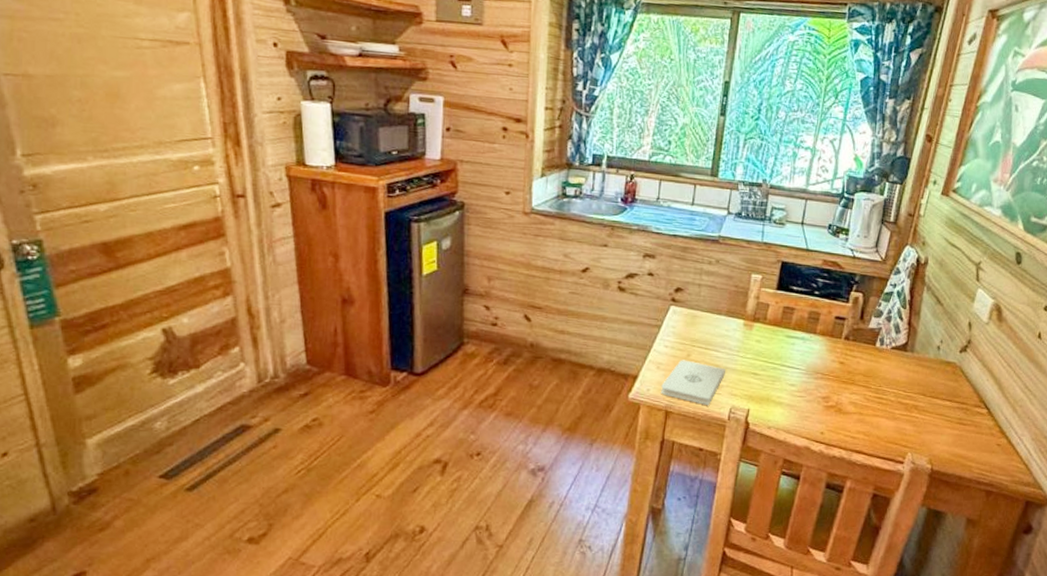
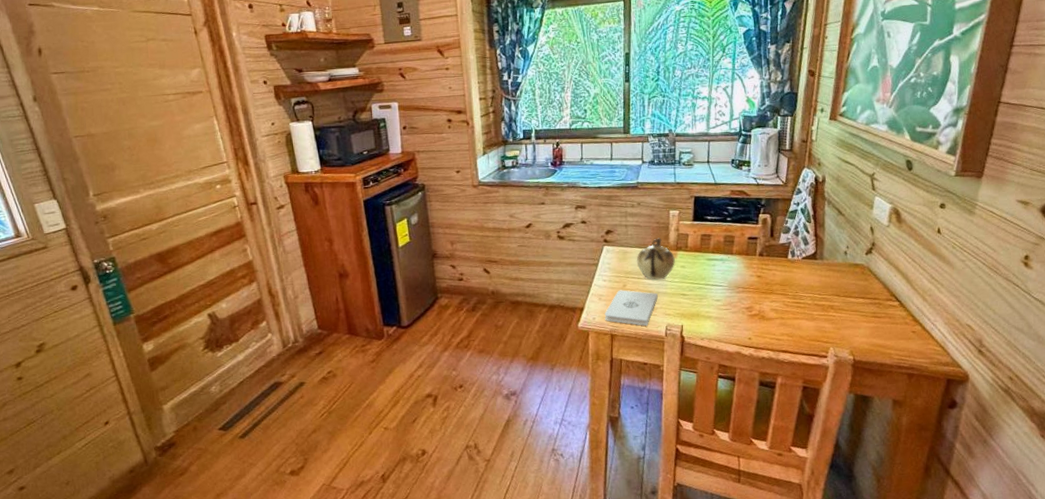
teapot: none [706,304,750,353] -> present [636,238,675,280]

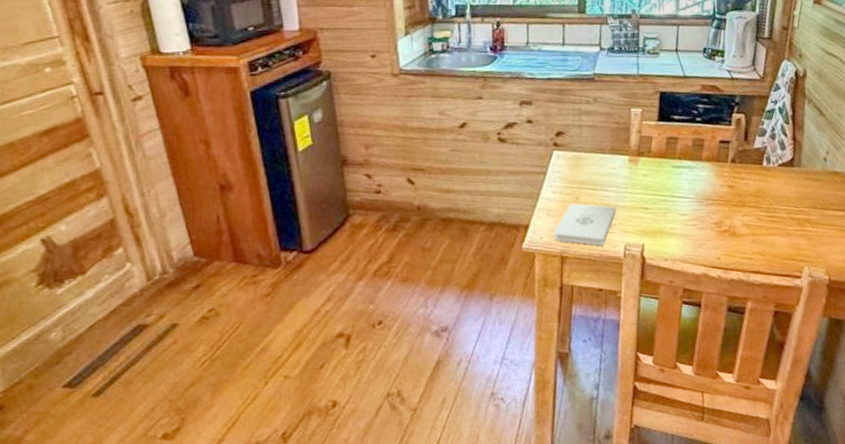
teapot: present [636,238,675,280] -> none [591,141,637,191]

